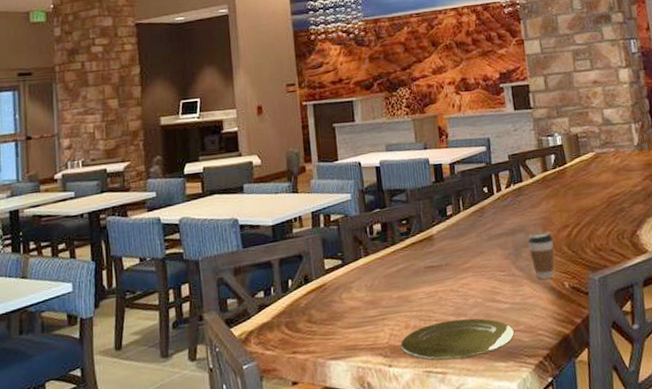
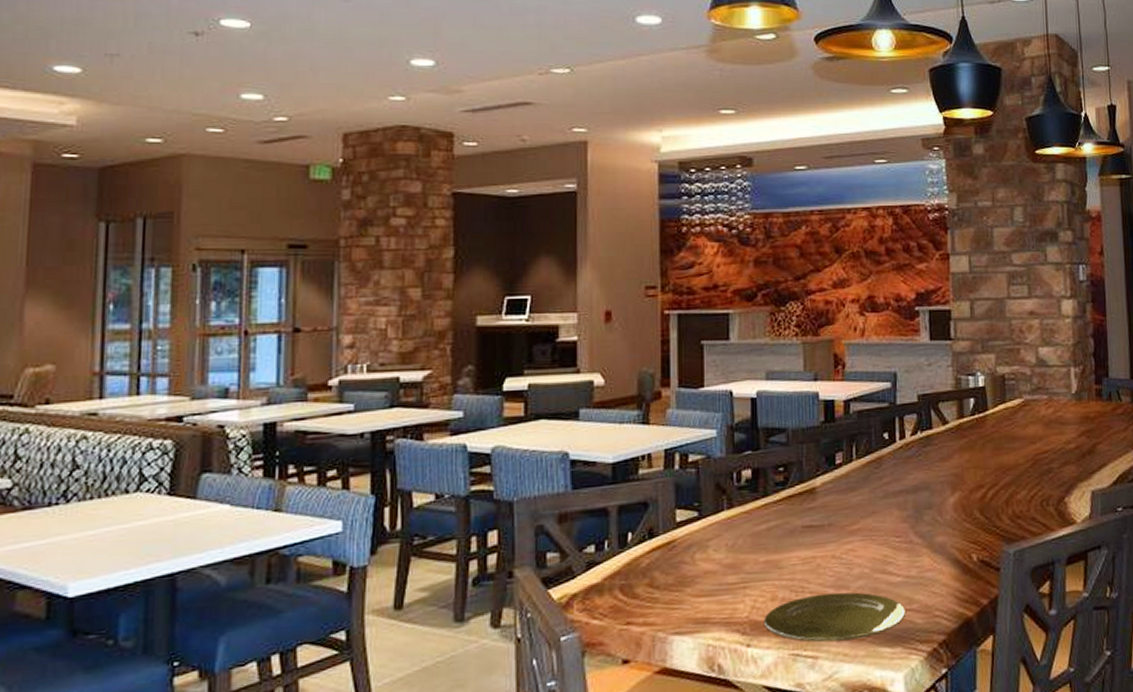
coffee cup: present [527,232,554,279] -> none [932,492,964,549]

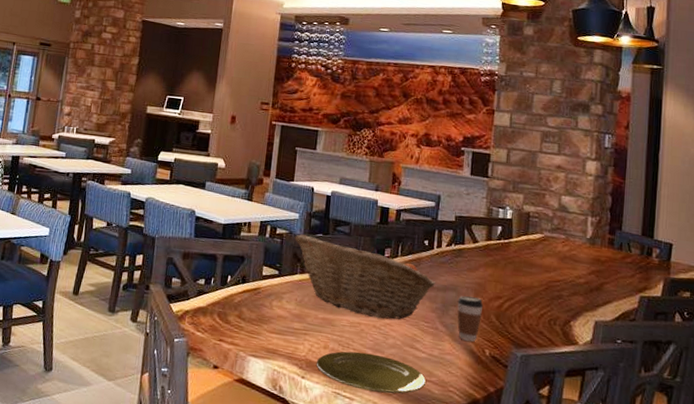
fruit basket: none [715,453,904,546] -> present [294,234,436,320]
coffee cup: none [932,492,964,549] -> present [457,296,484,342]

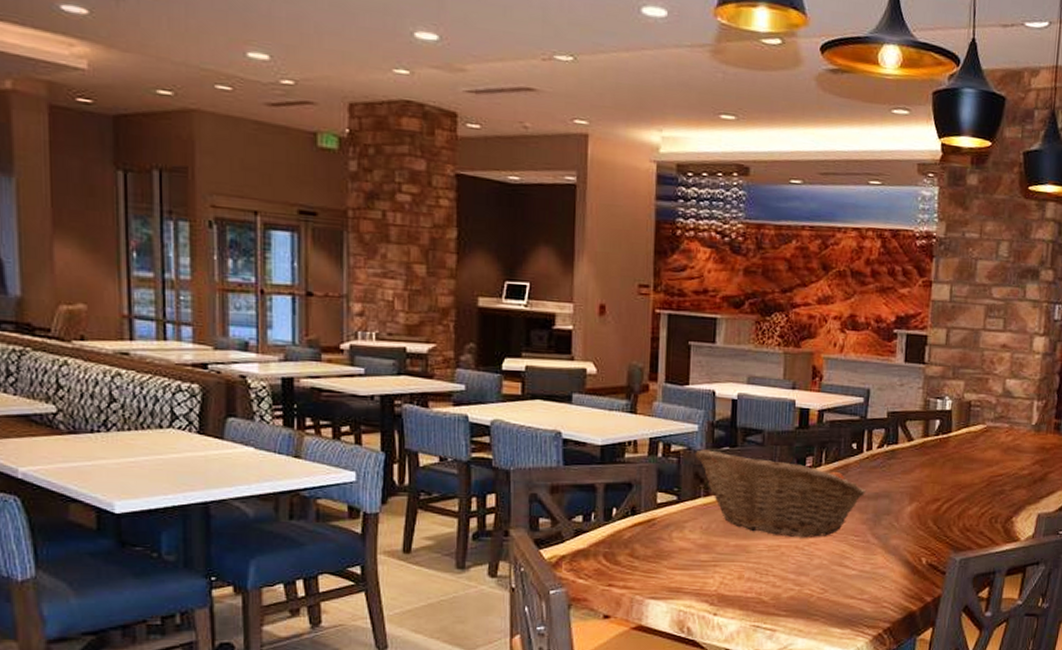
plate: present [316,351,426,394] -> none [730,578,857,619]
coffee cup: present [457,296,484,342] -> none [890,502,920,551]

